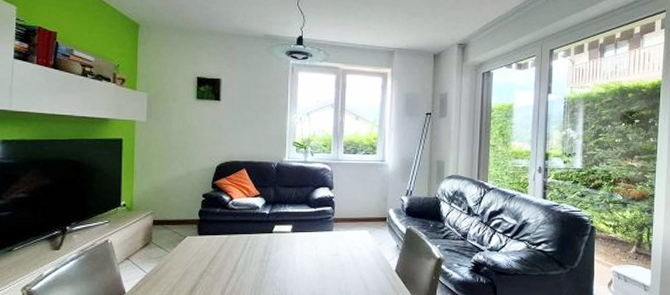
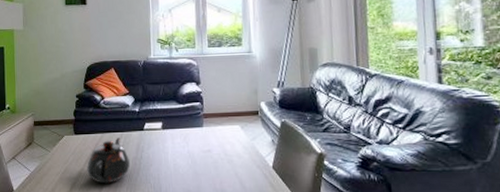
teapot: none [210,239,257,286] -> present [87,137,131,184]

